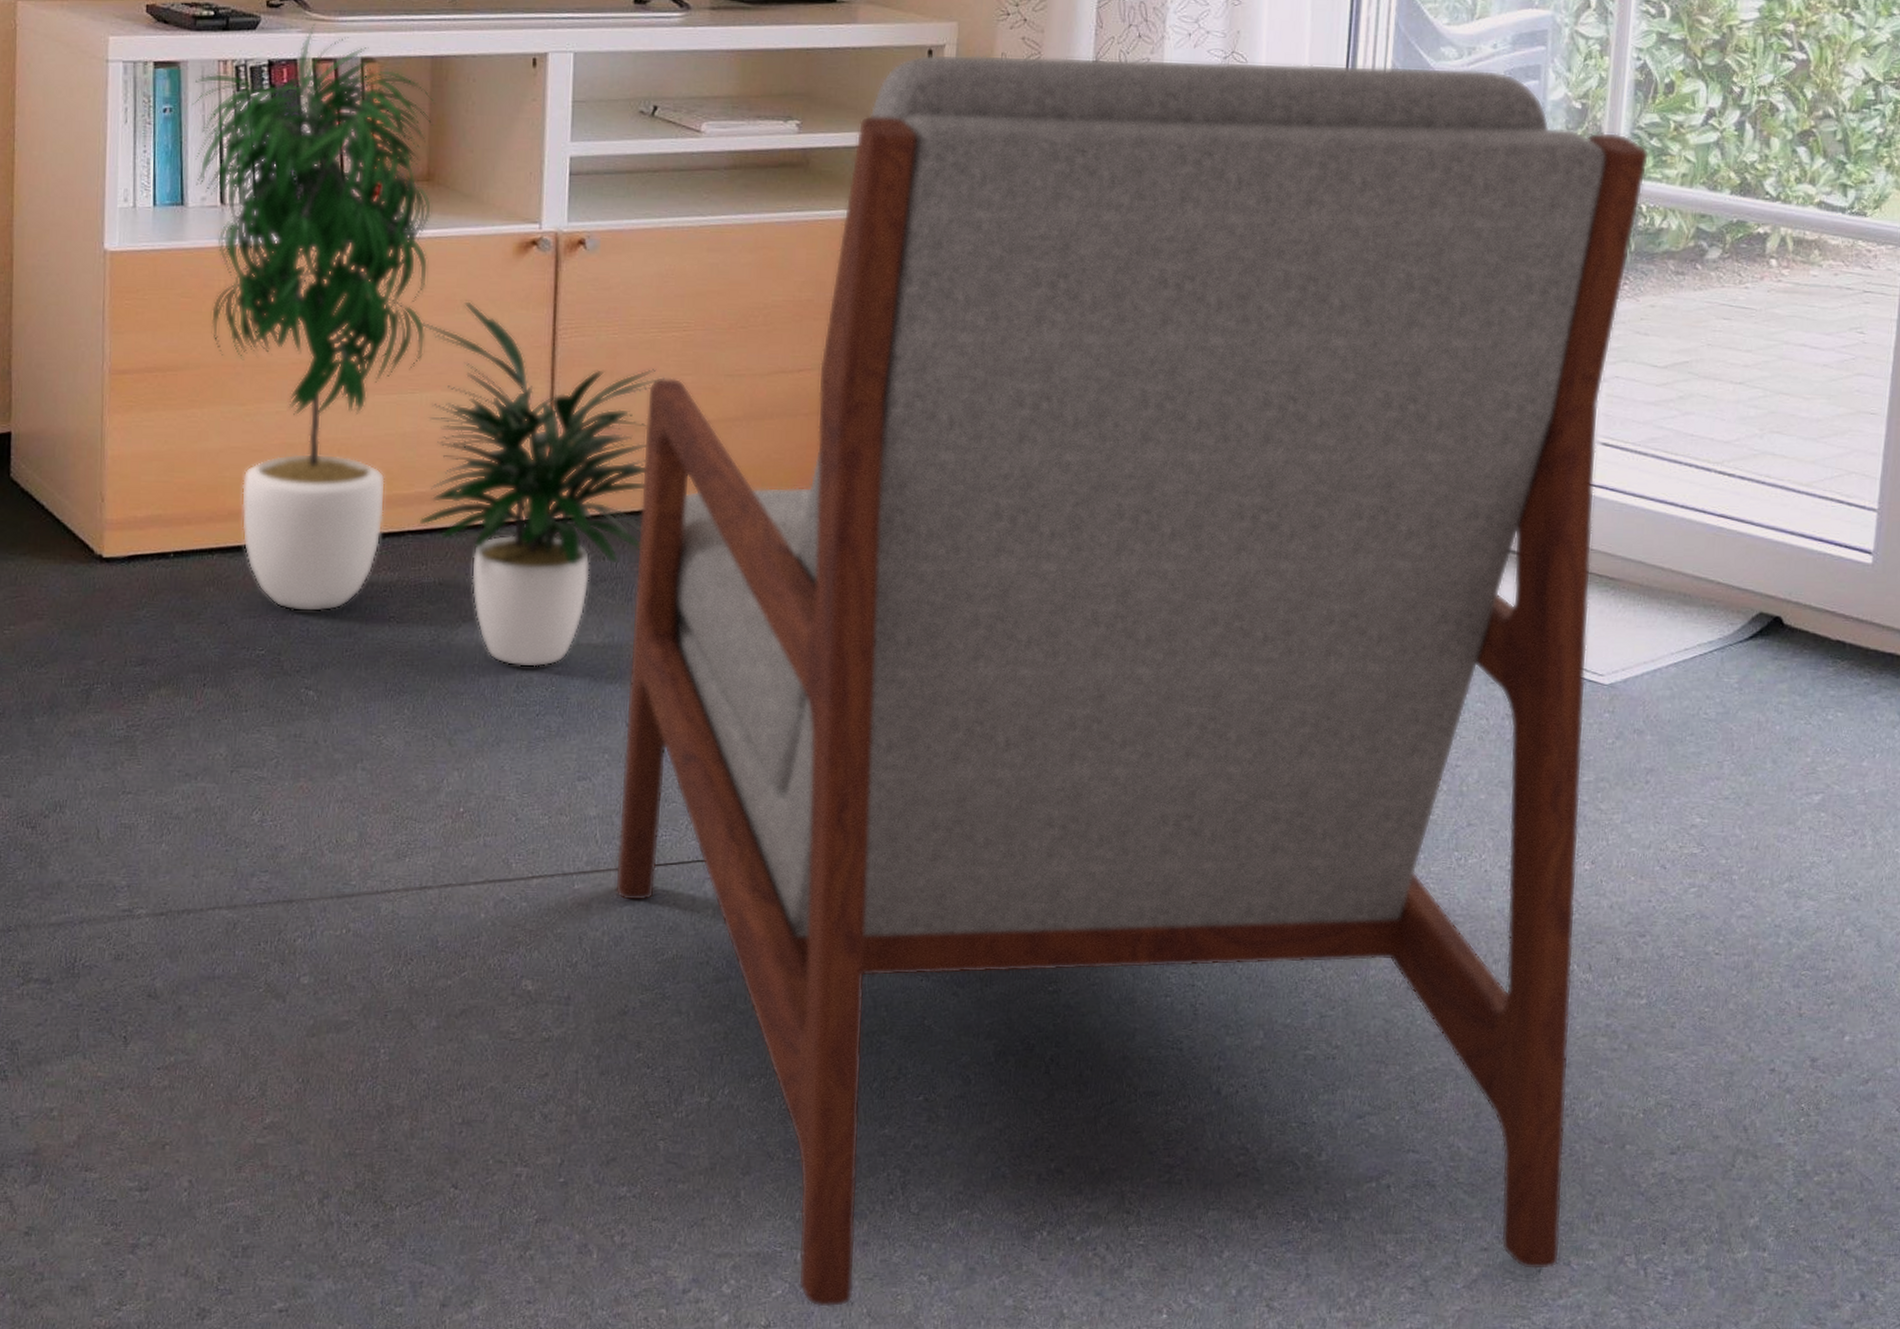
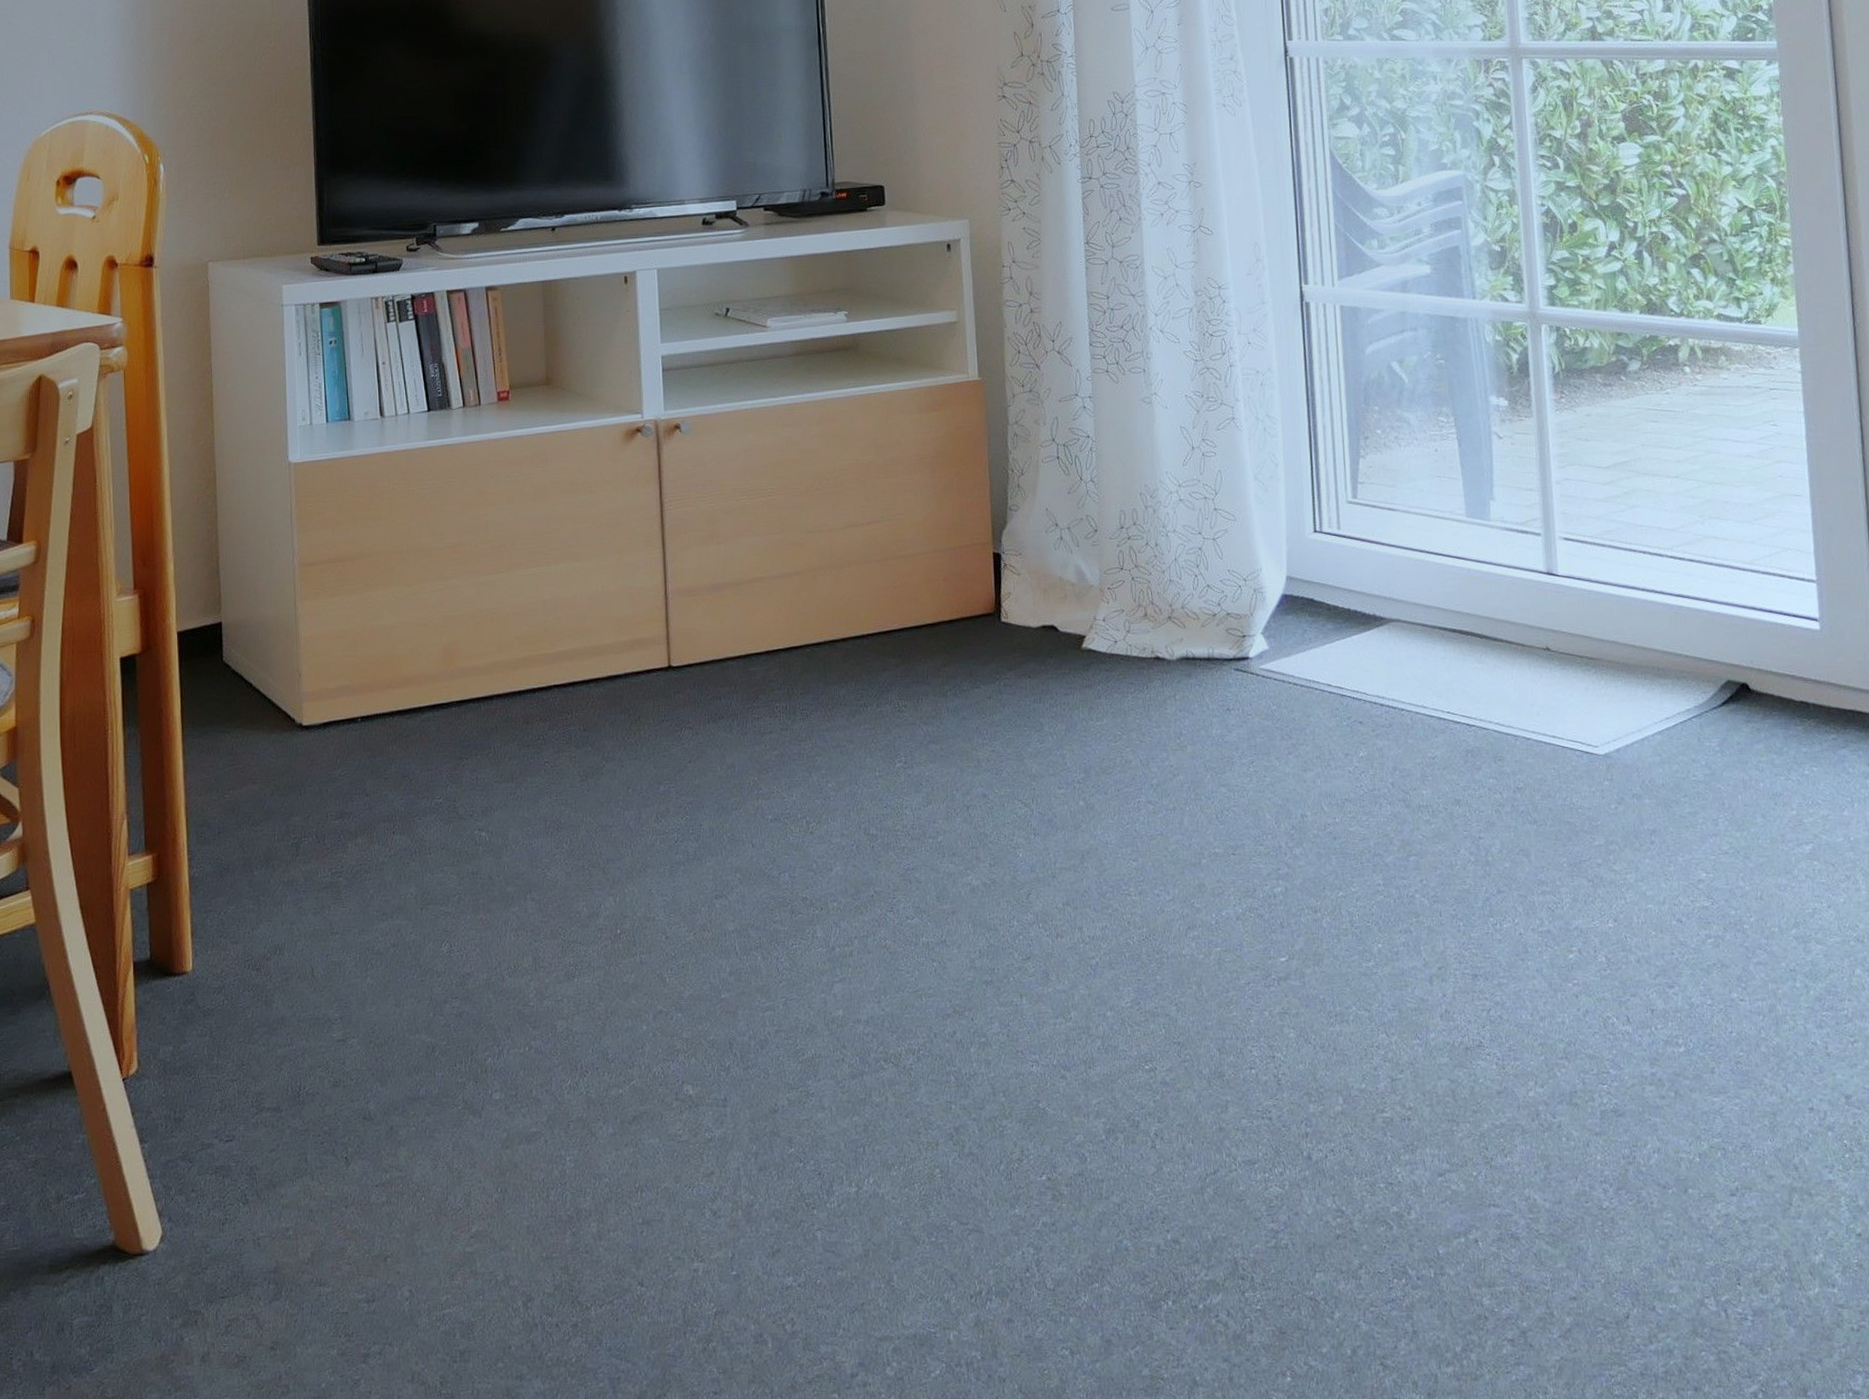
potted plant: present [192,23,668,668] -> none [352,261,760,800]
armchair: present [614,54,1650,1307] -> none [743,224,1645,1385]

